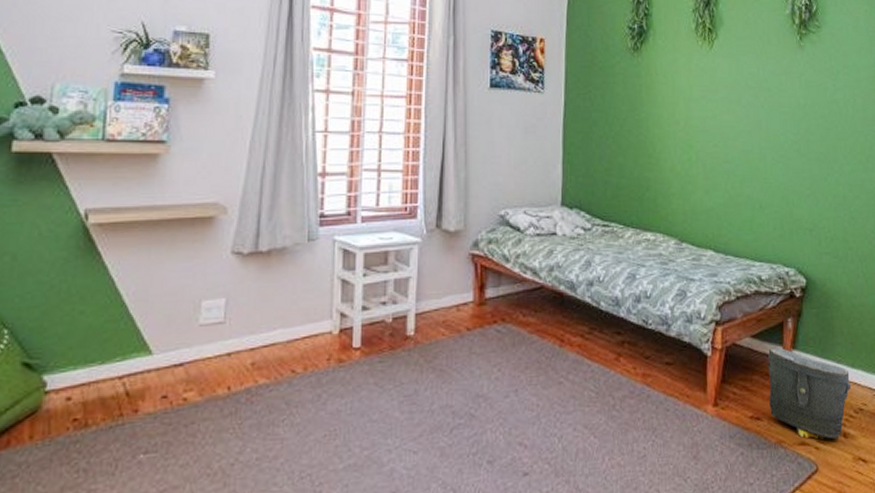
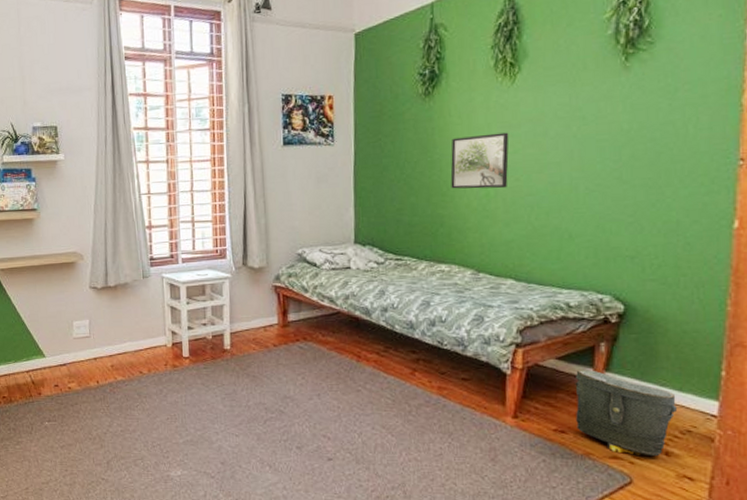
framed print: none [656,96,708,154] -> present [450,132,509,189]

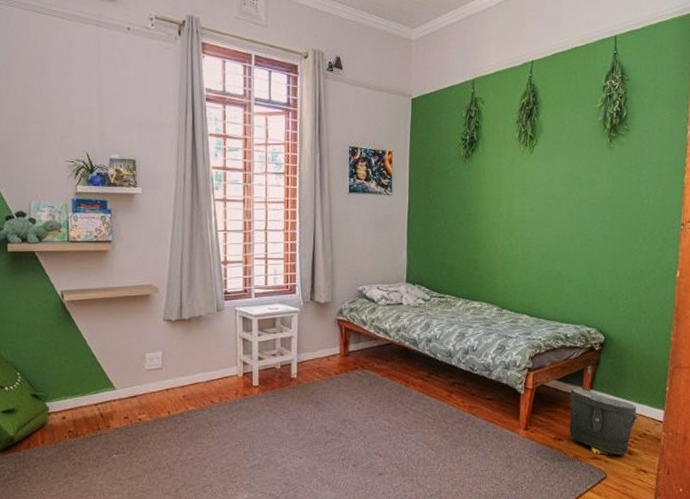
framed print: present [450,132,509,189] -> none [483,193,528,239]

